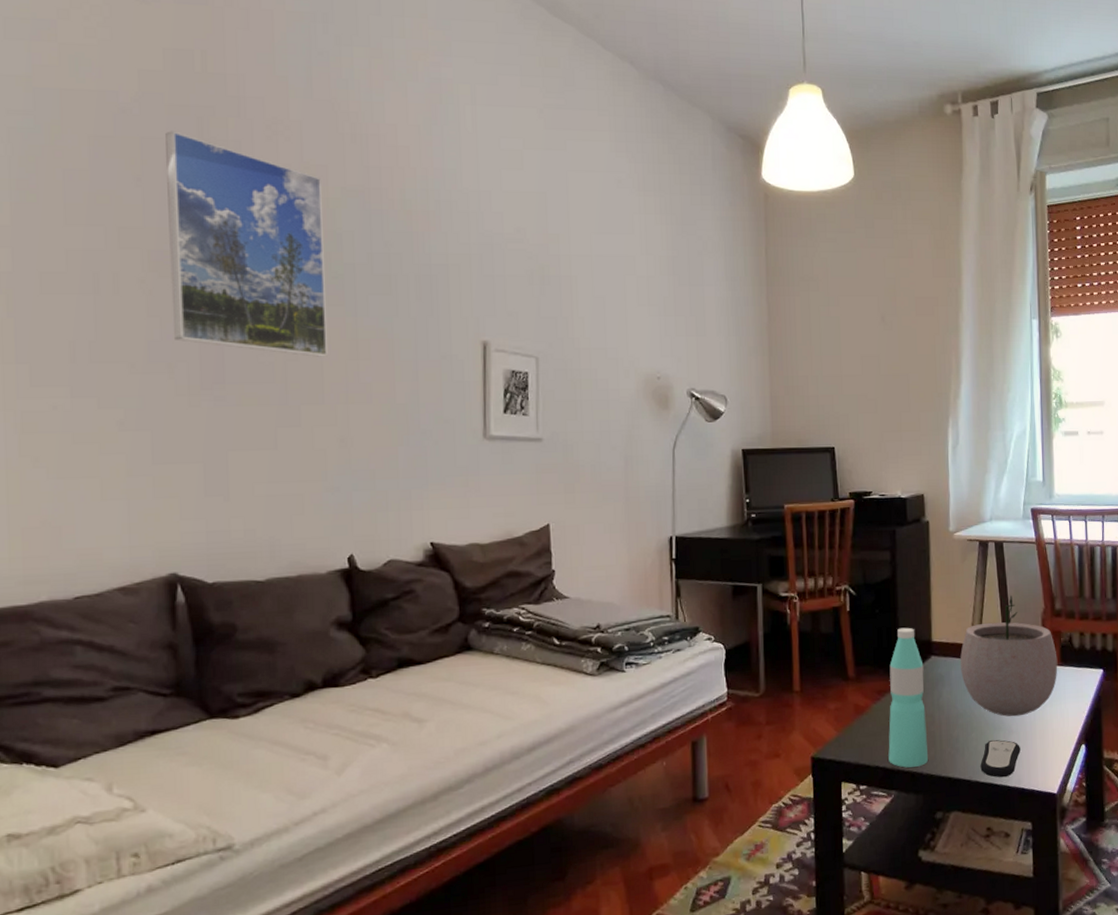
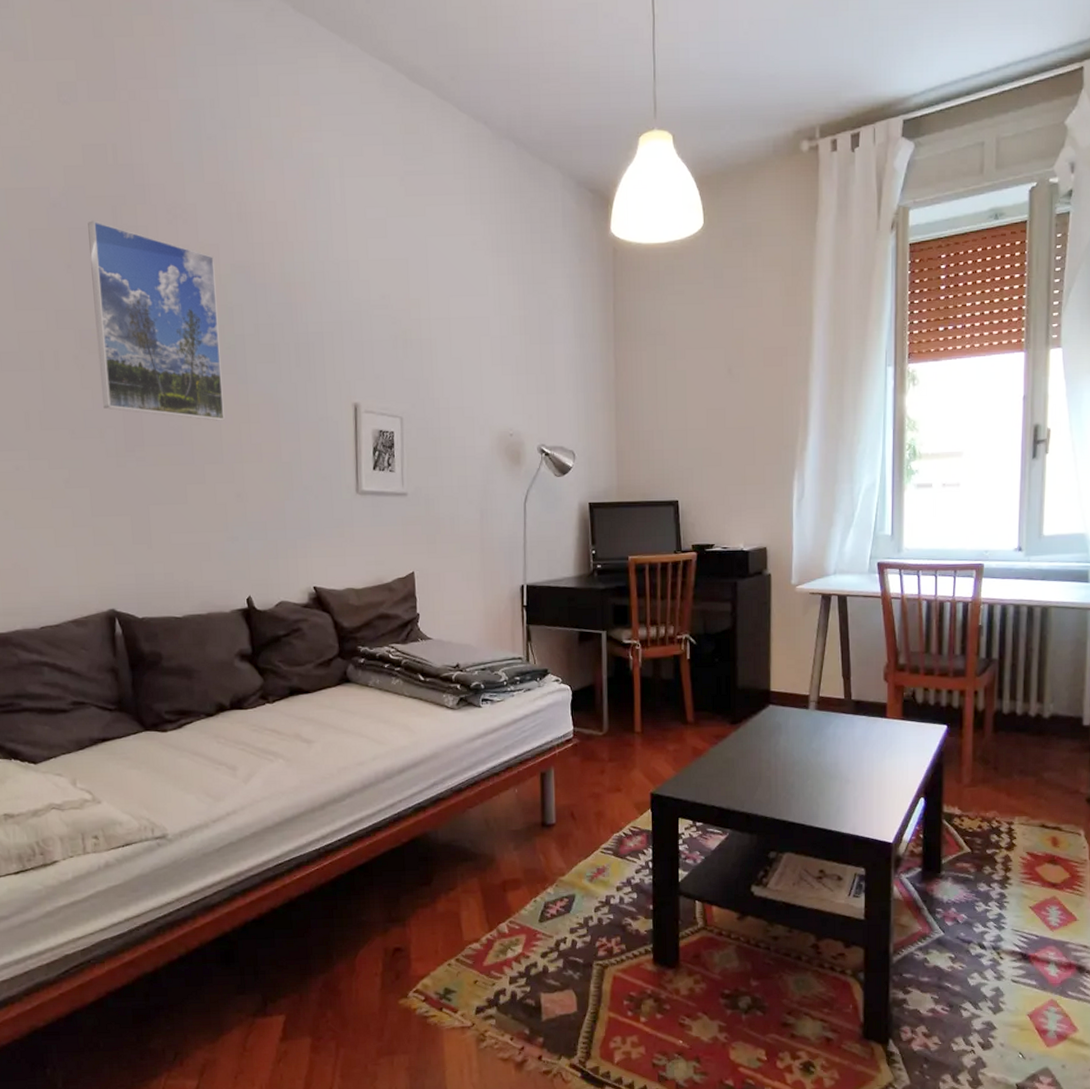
water bottle: present [888,627,928,768] -> none [724,676,763,809]
plant pot: present [960,595,1058,717] -> none [798,648,899,767]
remote control: present [980,740,1020,778] -> none [815,788,856,824]

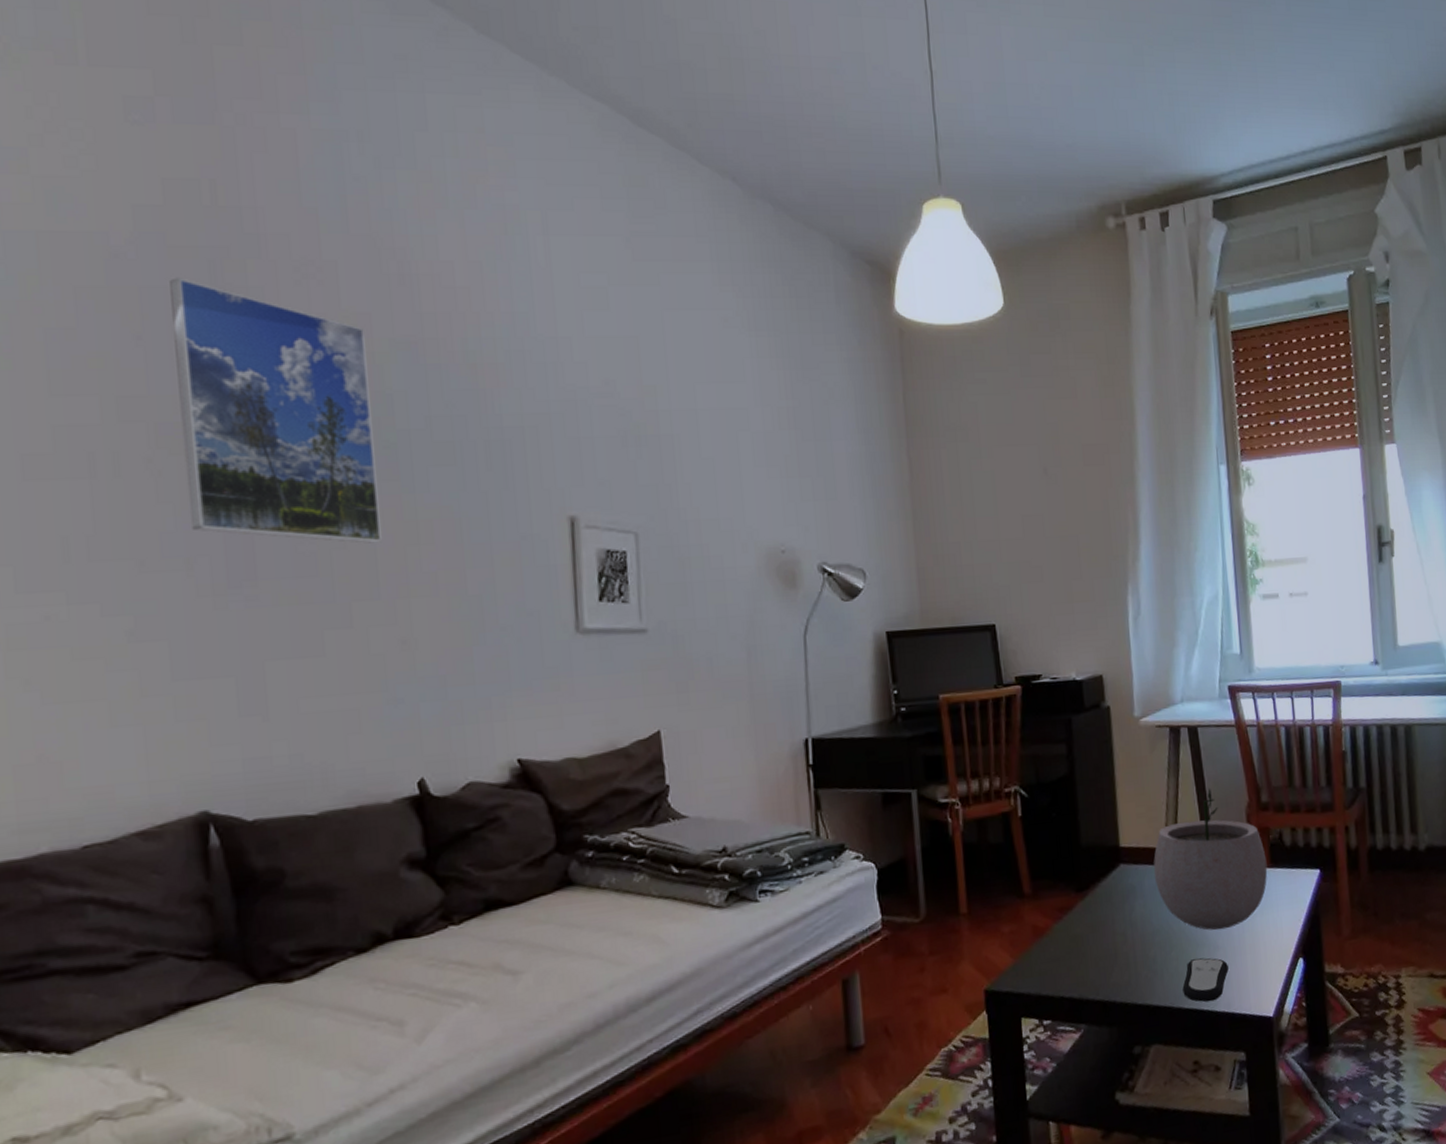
plant pot: none [798,648,899,767] -> present [1153,788,1268,930]
remote control: none [815,788,856,824] -> present [1182,958,1229,1002]

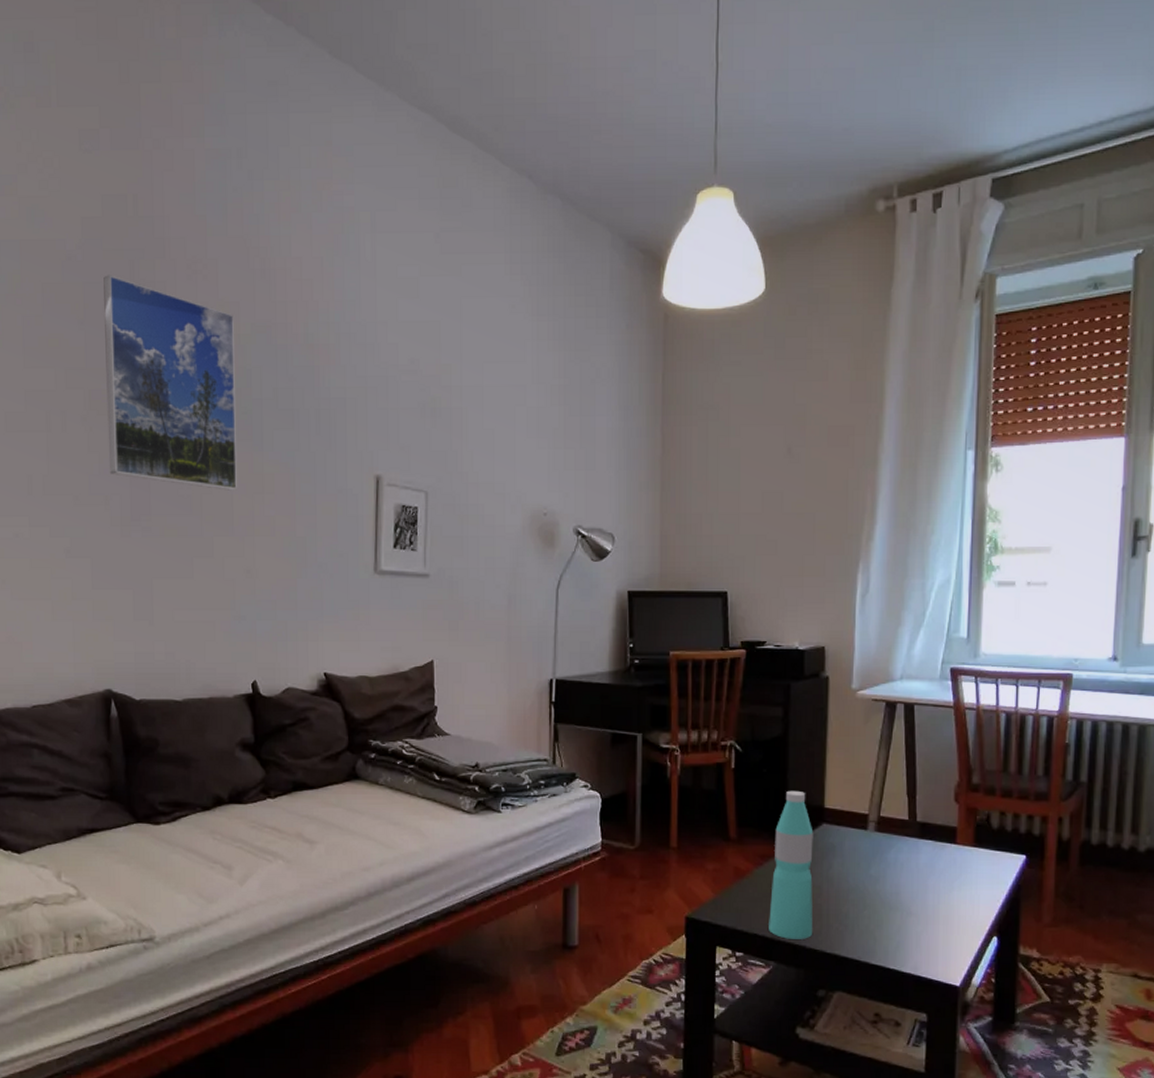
water bottle: none [1071,832,1121,997] -> present [769,790,814,939]
plant pot: present [1153,788,1268,930] -> none [855,763,971,898]
remote control: present [1182,958,1229,1002] -> none [871,921,919,962]

